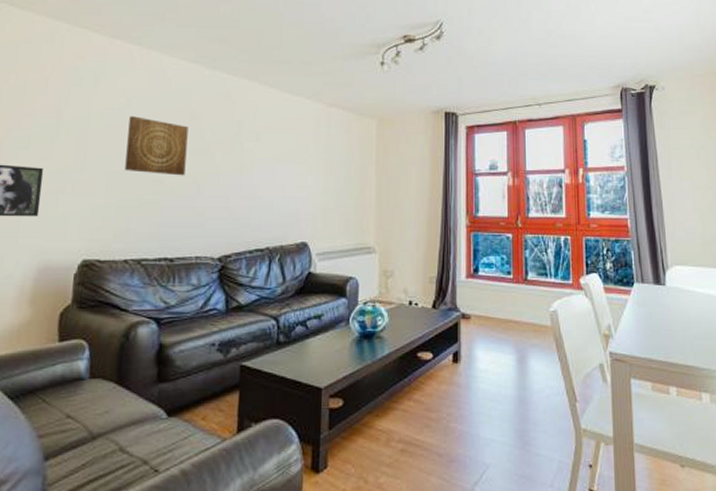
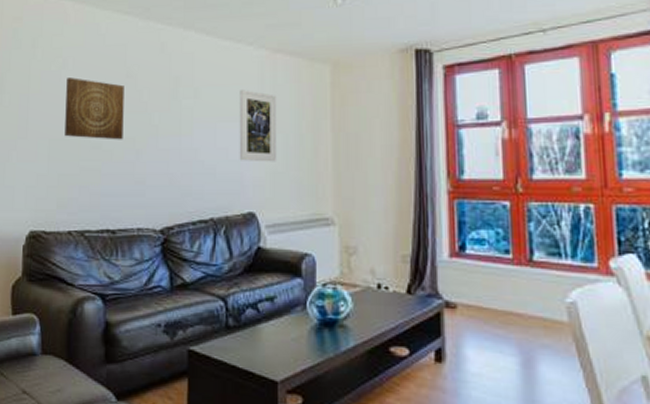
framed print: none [295,137,329,199] -> present [239,90,277,162]

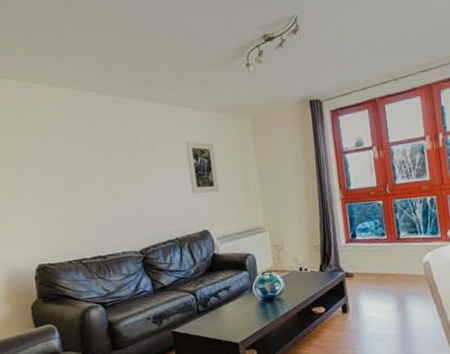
wall art: present [64,77,124,140] -> none [48,144,101,191]

